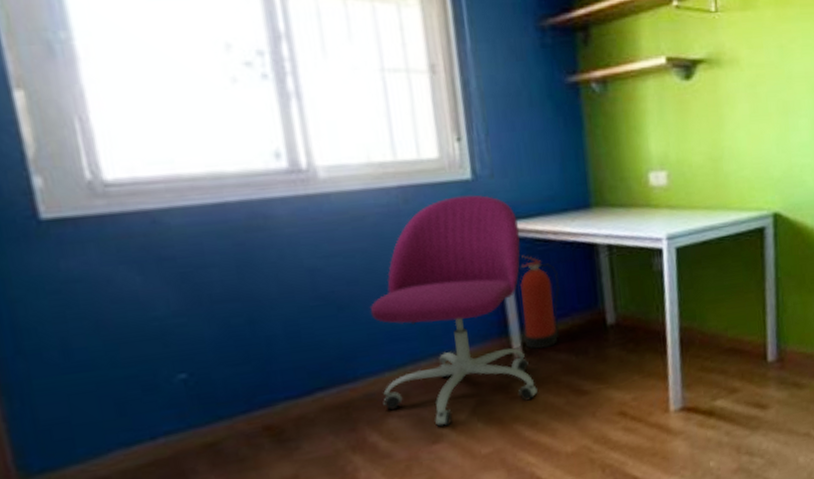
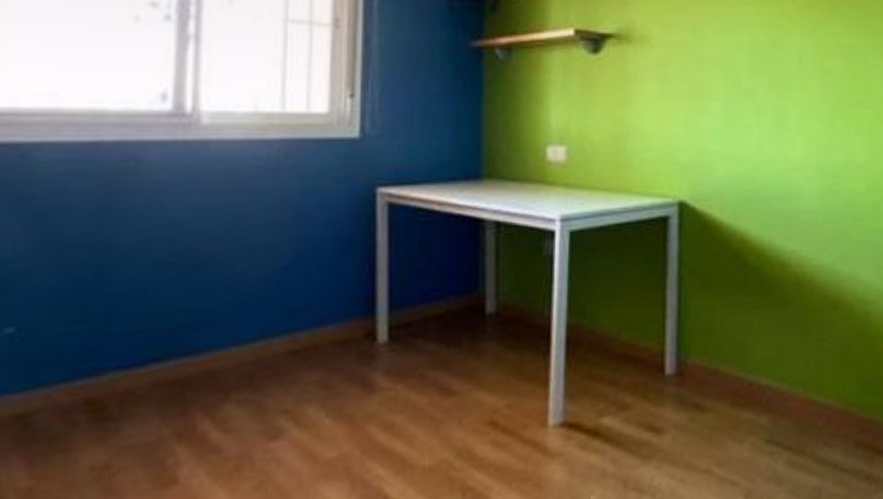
office chair: present [369,195,538,427] -> none [223,155,403,420]
fire extinguisher: present [520,255,560,349] -> none [391,225,438,335]

